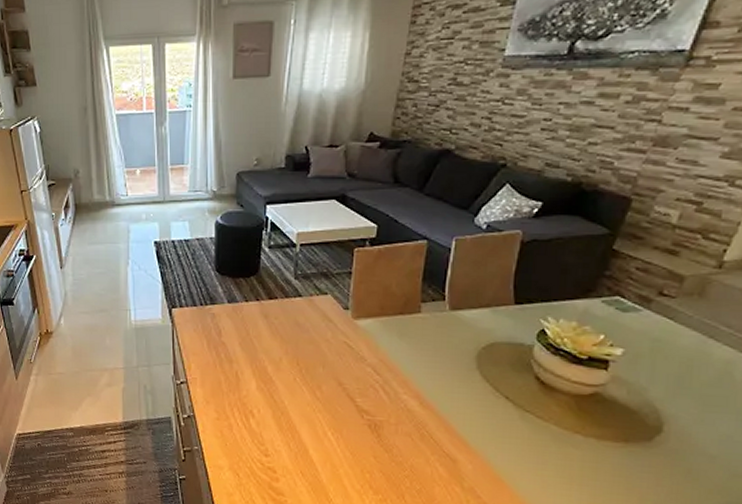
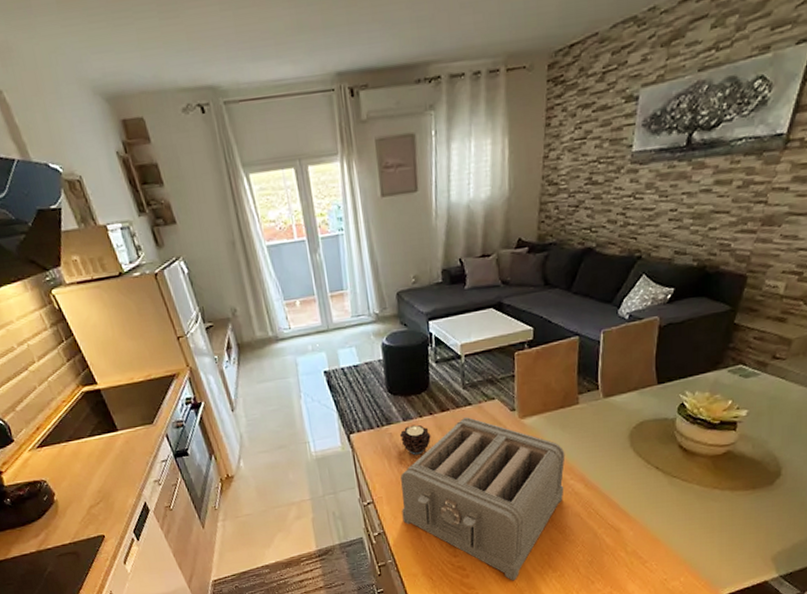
toaster: none [215,309,400,496] -> present [401,417,566,581]
candle: none [223,308,255,340] -> present [400,424,431,455]

